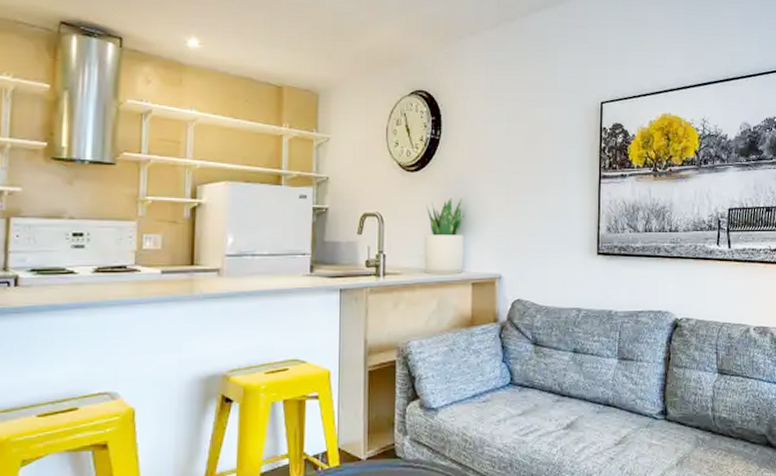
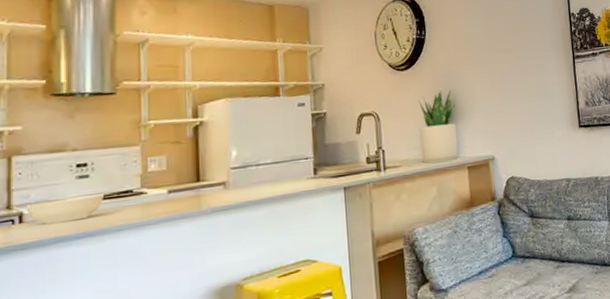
bowl: none [22,266,98,291] -> present [26,194,104,225]

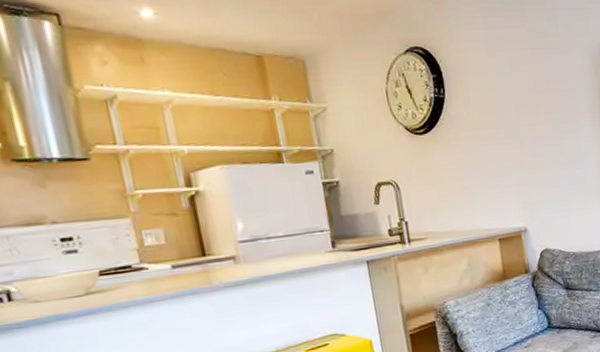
planter: present [417,90,458,164] -> none [440,156,488,236]

